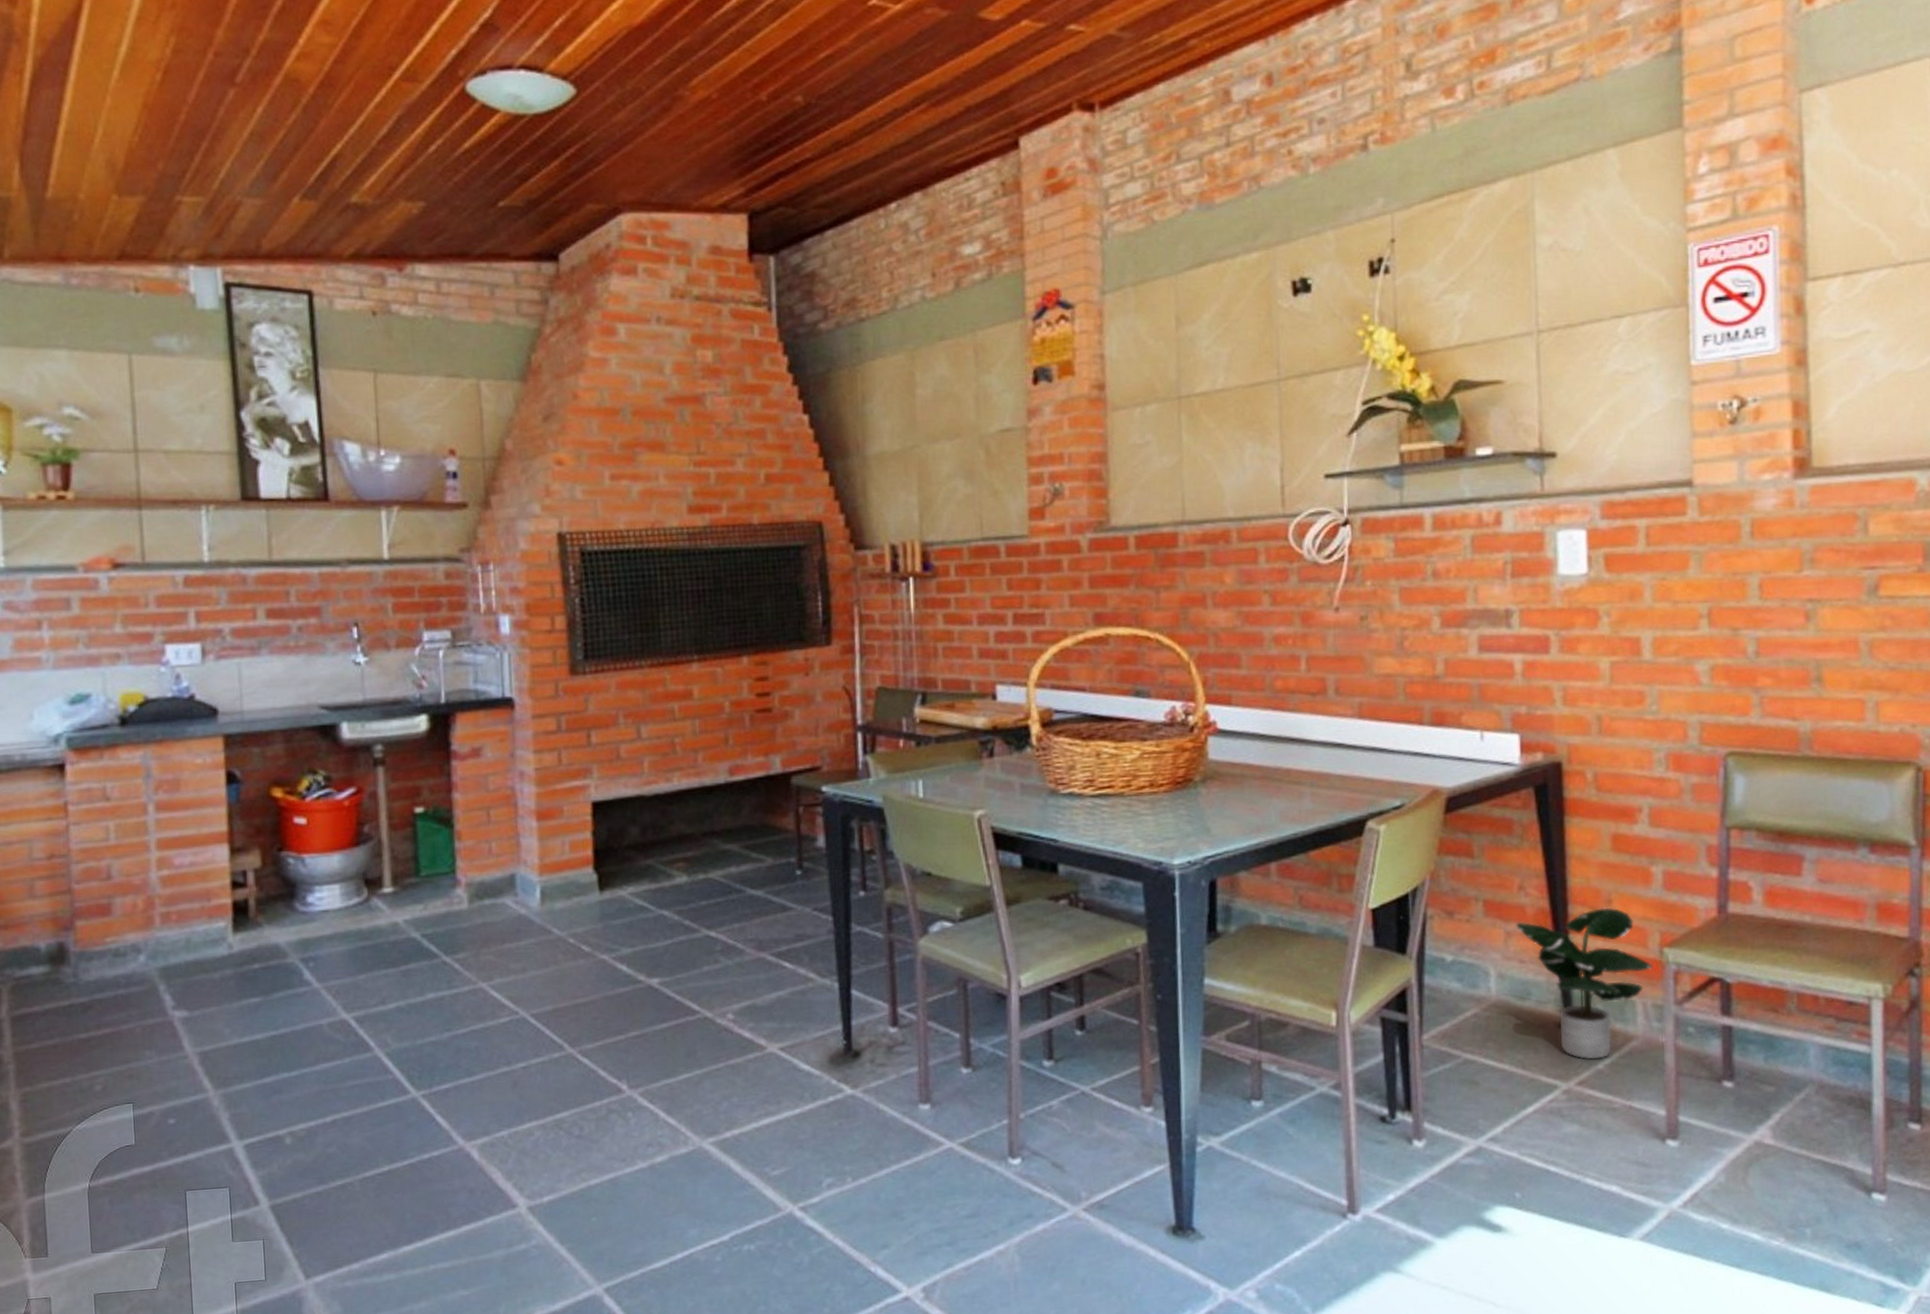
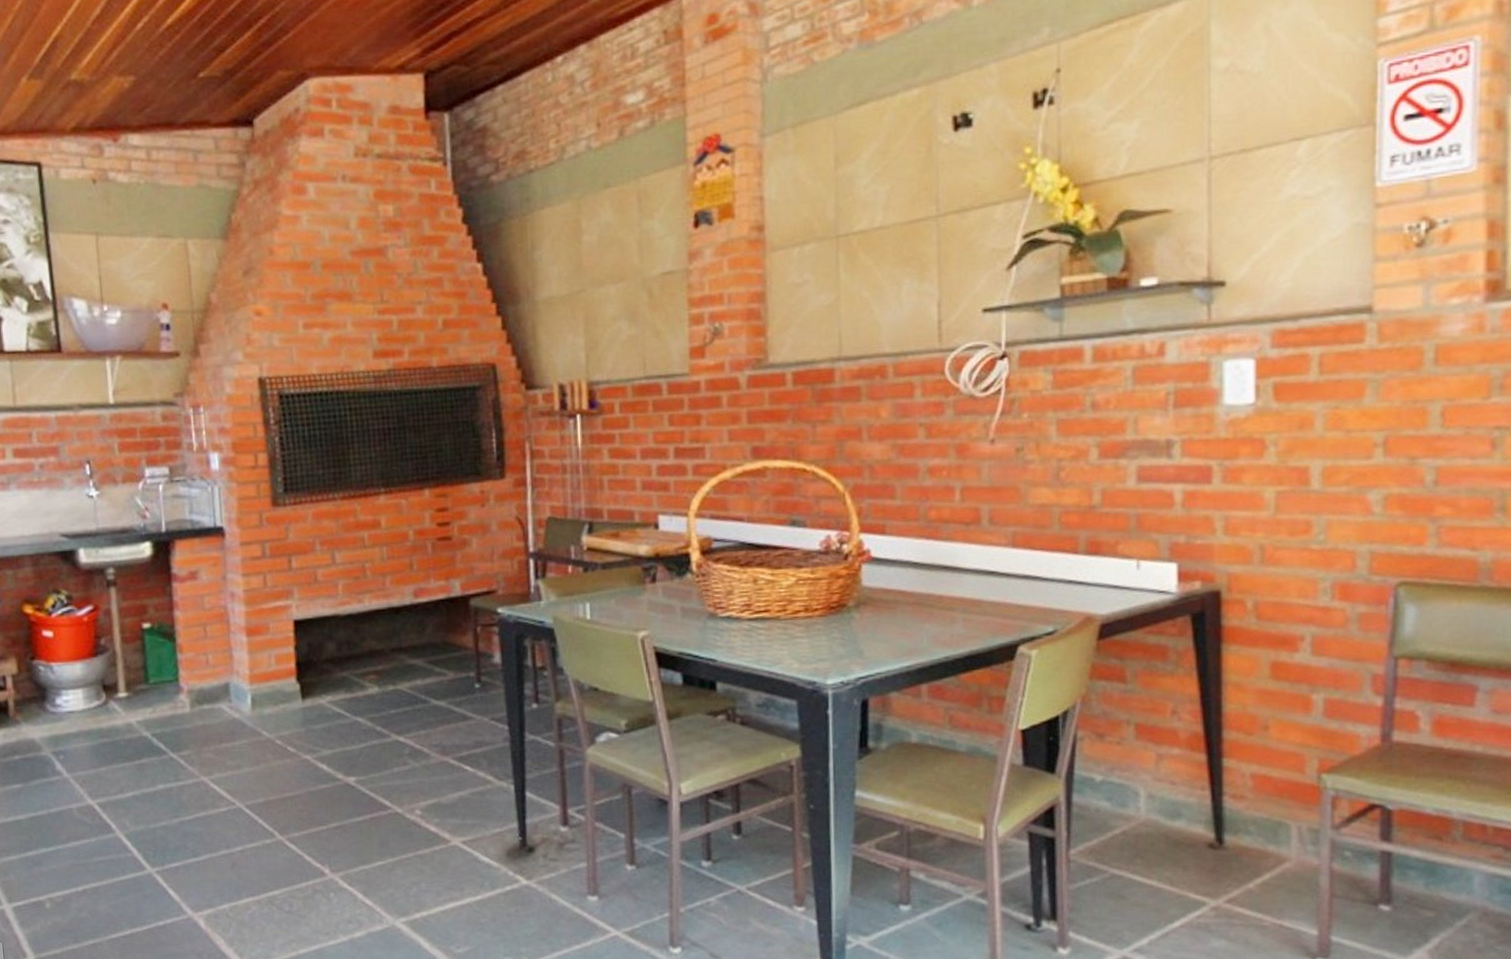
potted plant: present [1515,907,1653,1060] -> none [1167,733,1309,879]

